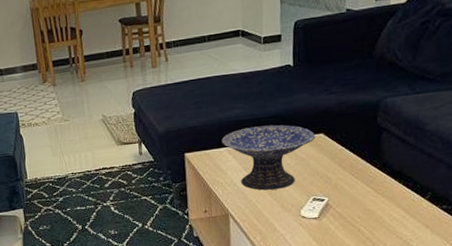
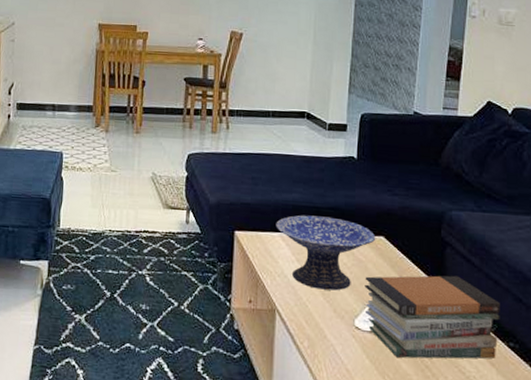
book stack: none [307,156,434,235] -> present [365,275,500,359]

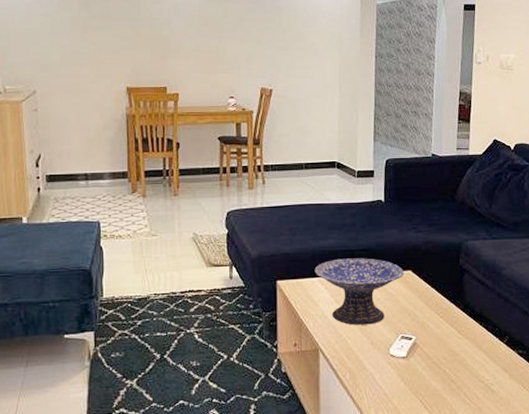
book stack: present [365,275,500,359] -> none [396,298,511,376]

